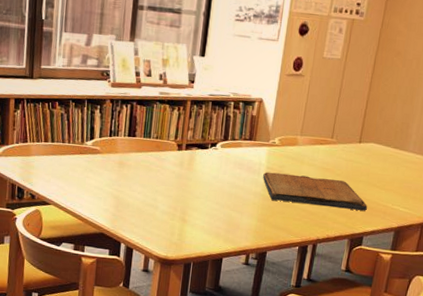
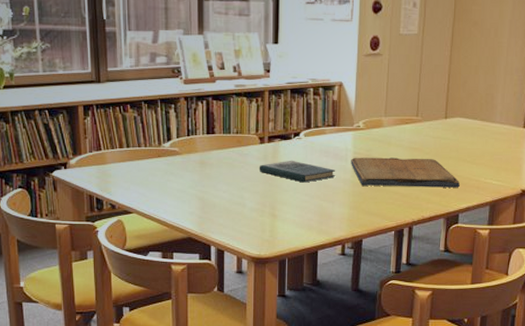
book: none [174,168,248,192] -> present [259,160,336,183]

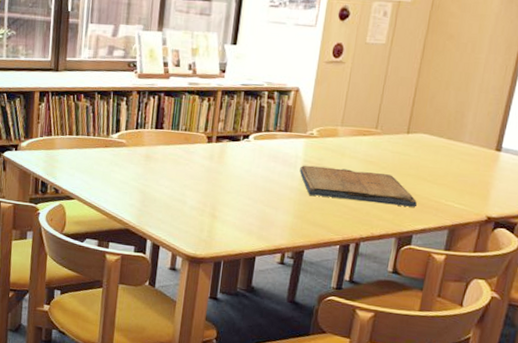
book: present [259,160,336,183] -> none [203,162,283,186]

